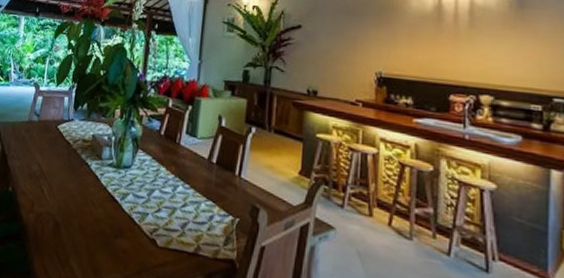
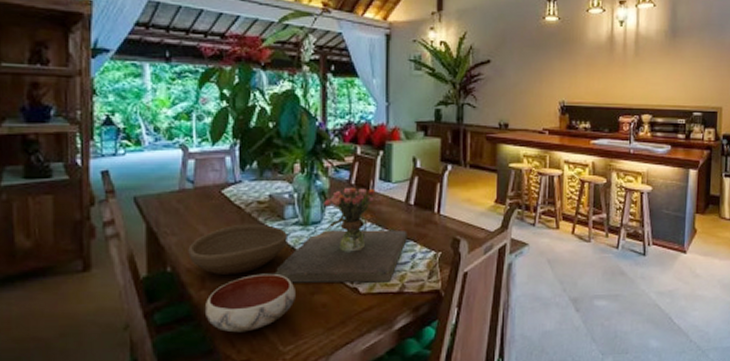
bowl: none [25,158,102,205] -> present [188,223,287,276]
bowl: none [29,207,103,262] -> present [204,273,295,333]
flower arrangement: none [87,136,207,241] -> present [274,187,407,283]

